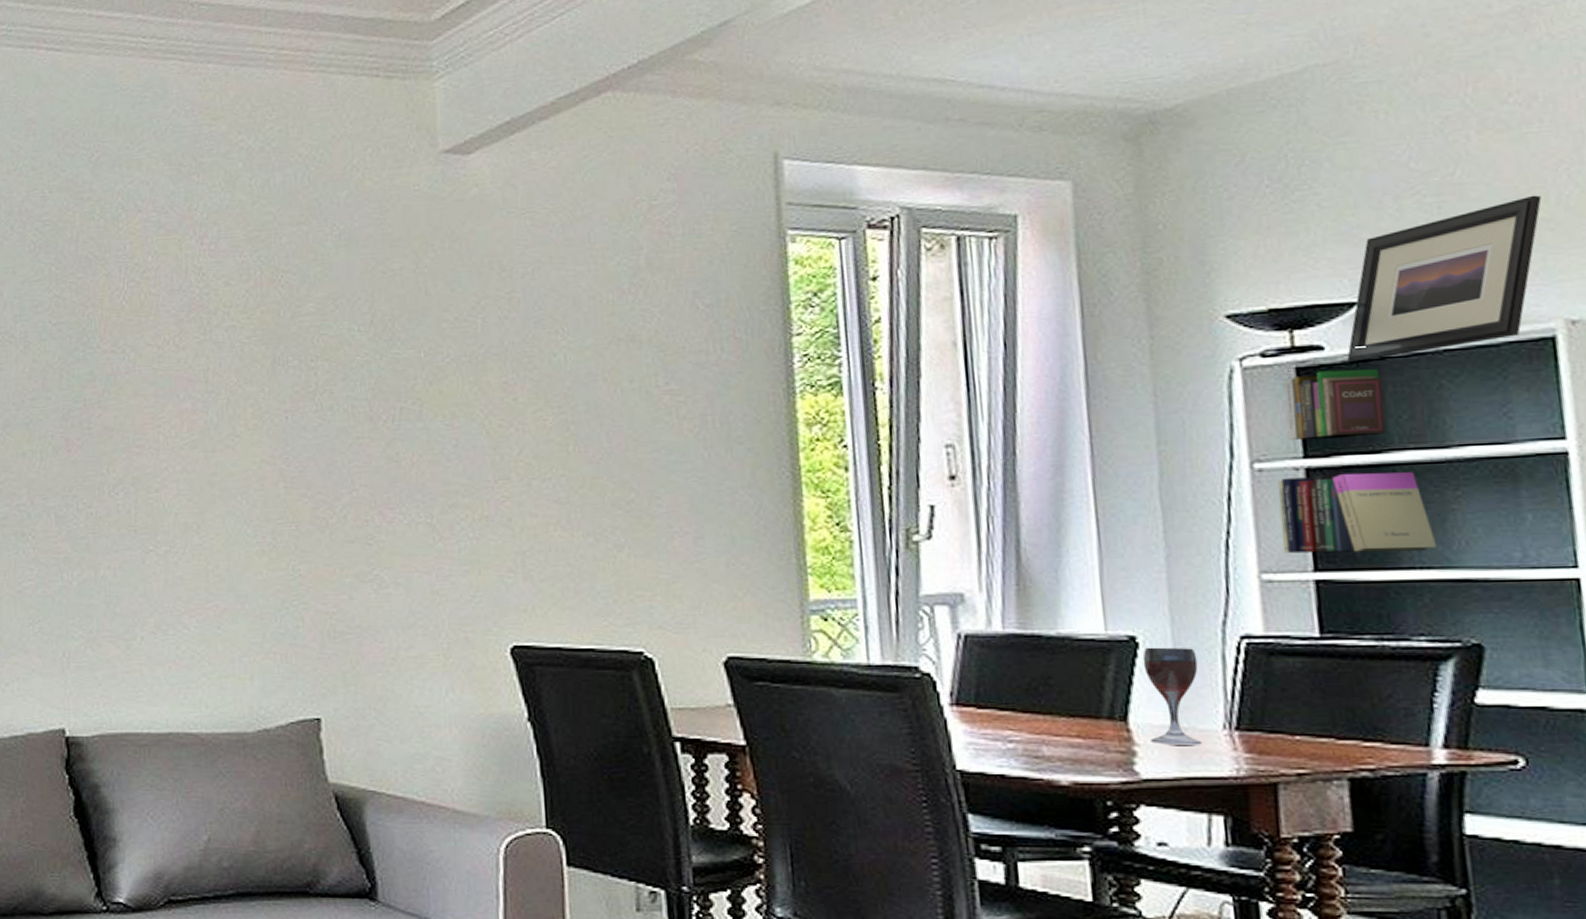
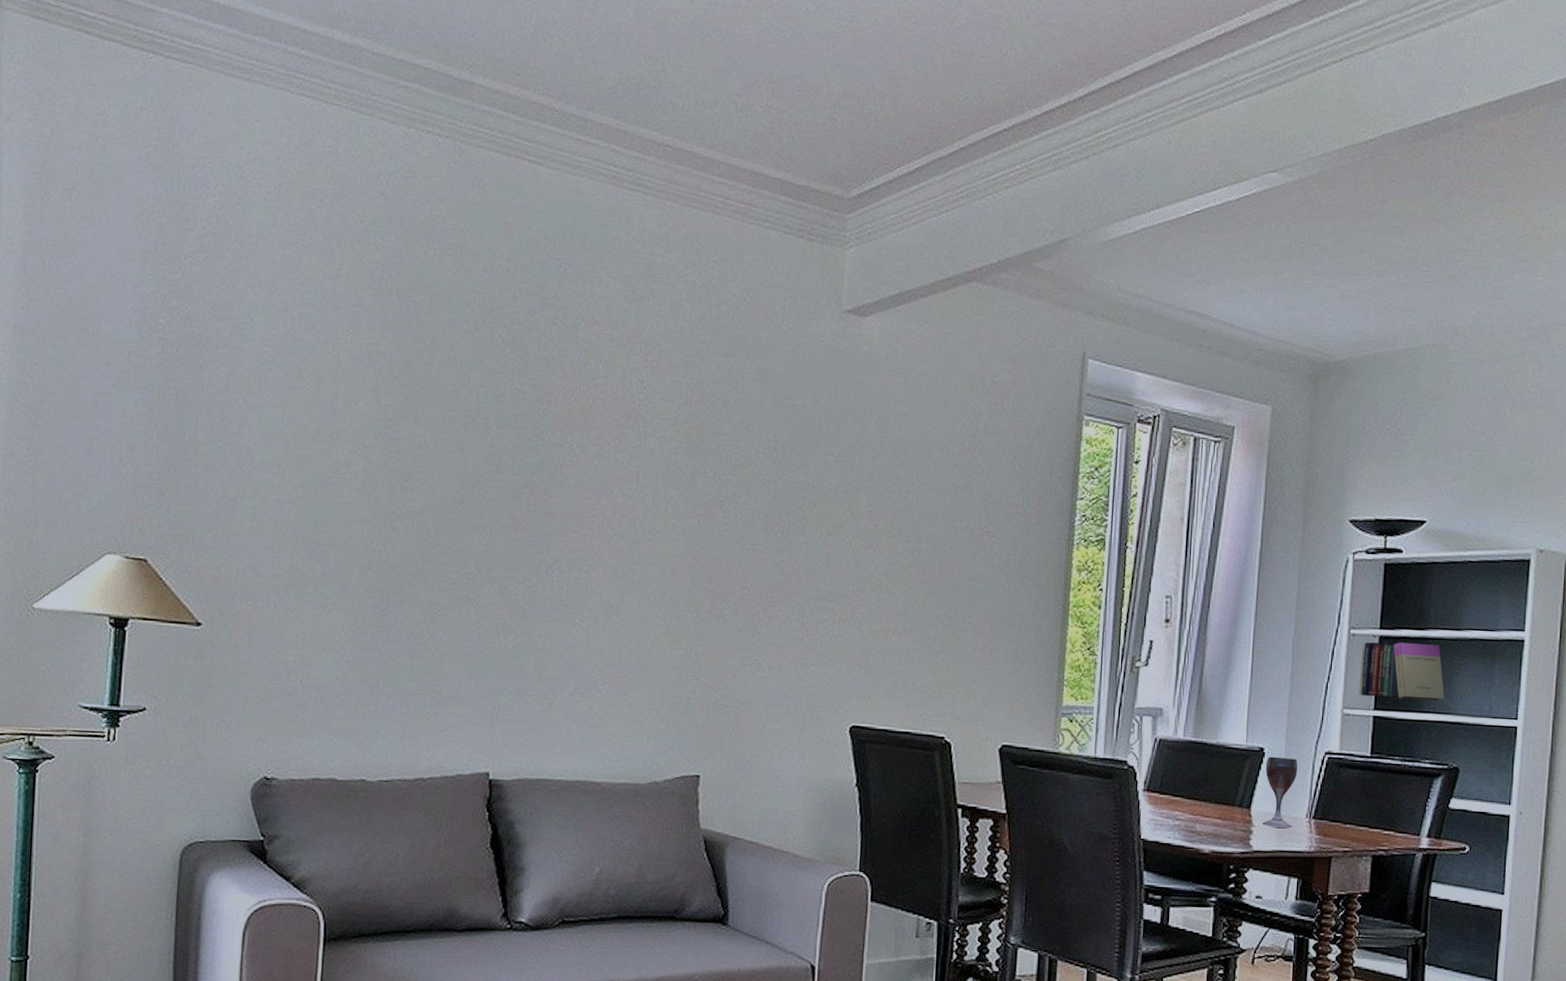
books: present [1283,368,1386,441] -> none [1373,567,1432,618]
picture frame: present [1347,195,1542,363] -> none [1415,459,1537,564]

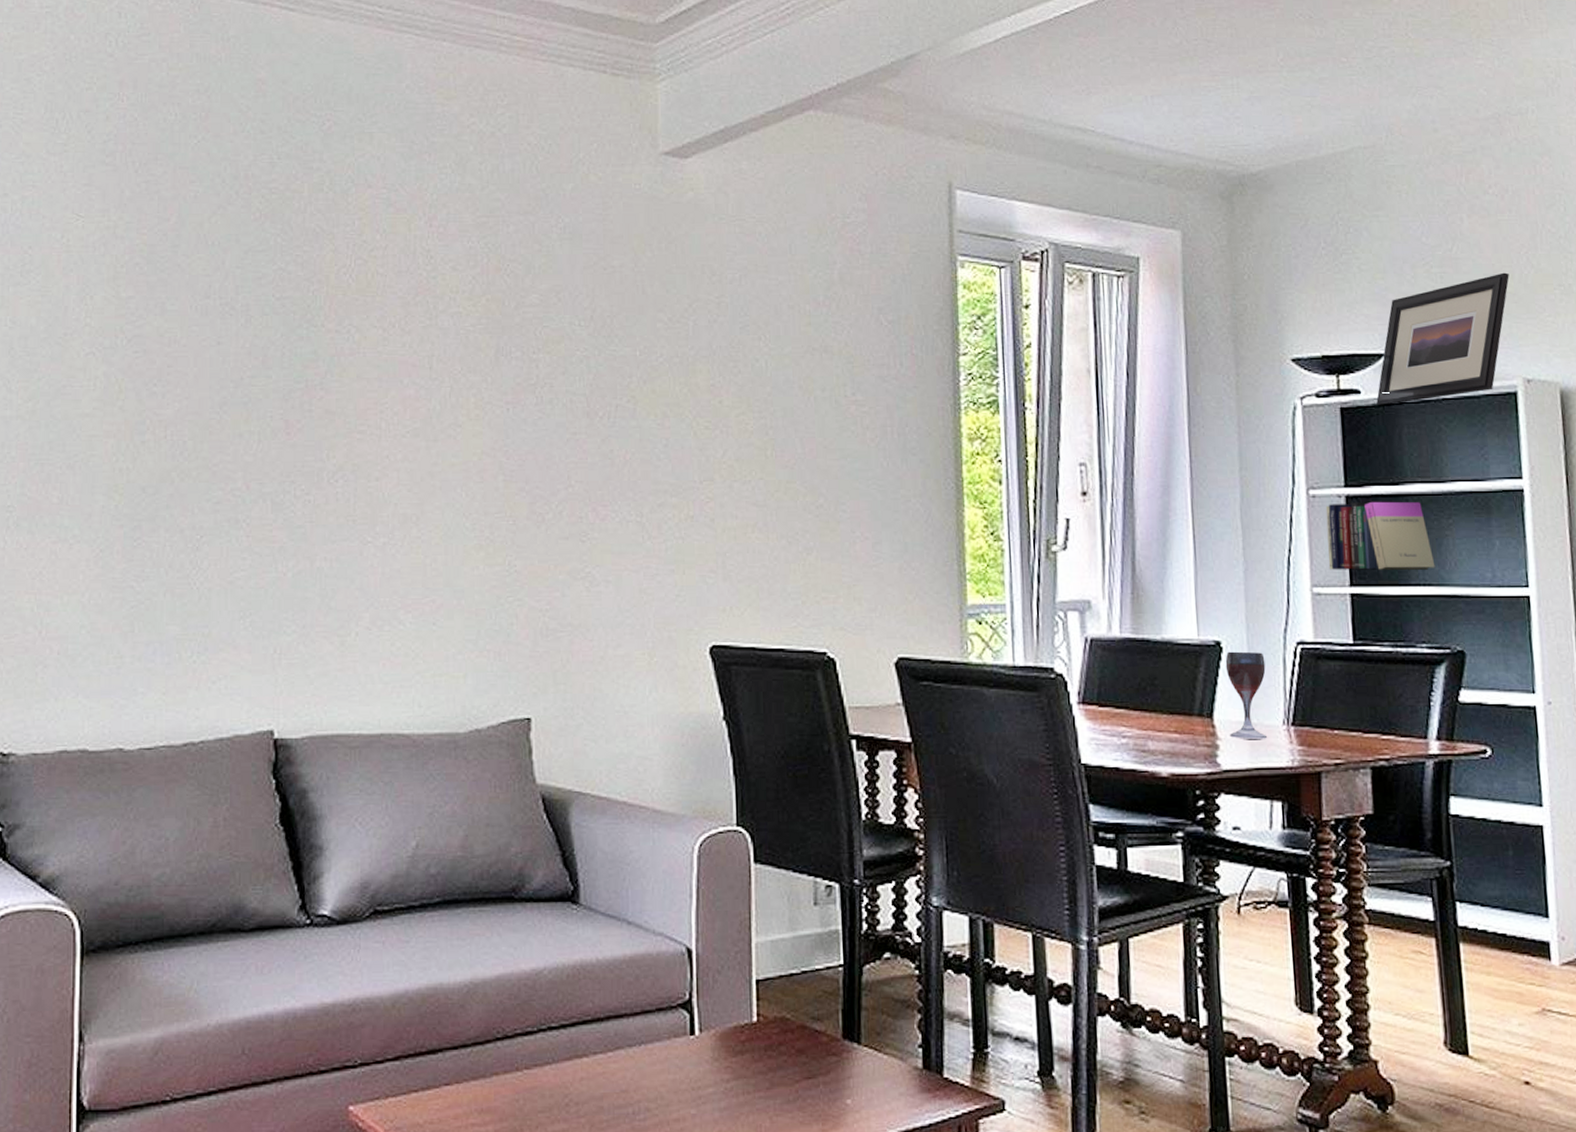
picture frame: none [1415,459,1537,564] -> present [1376,272,1509,406]

